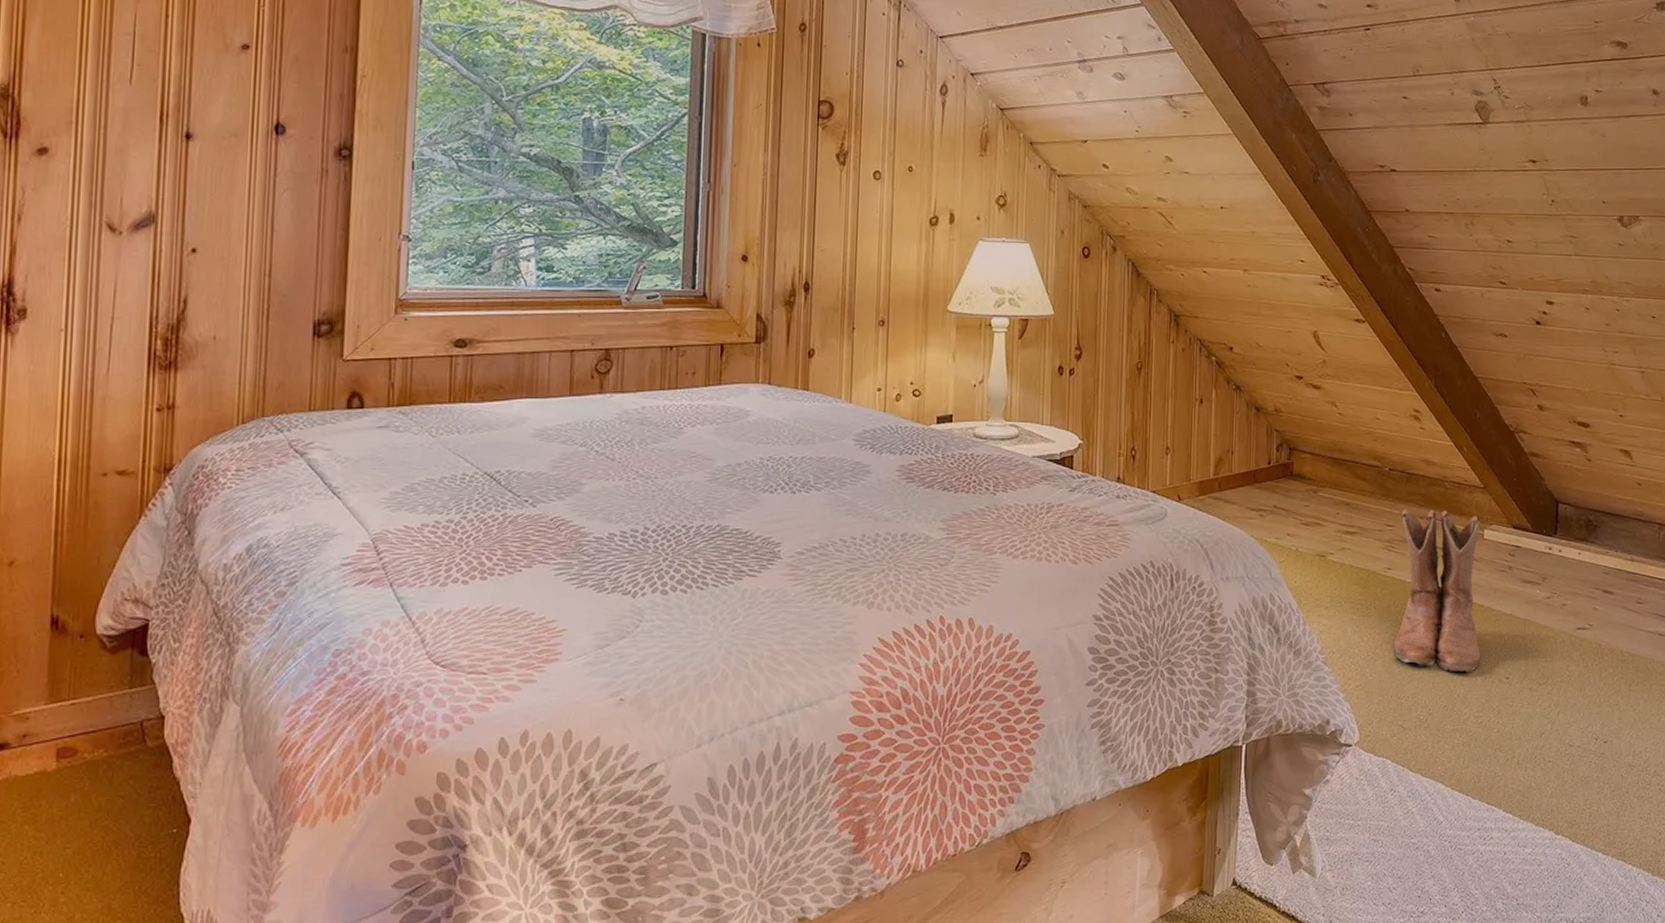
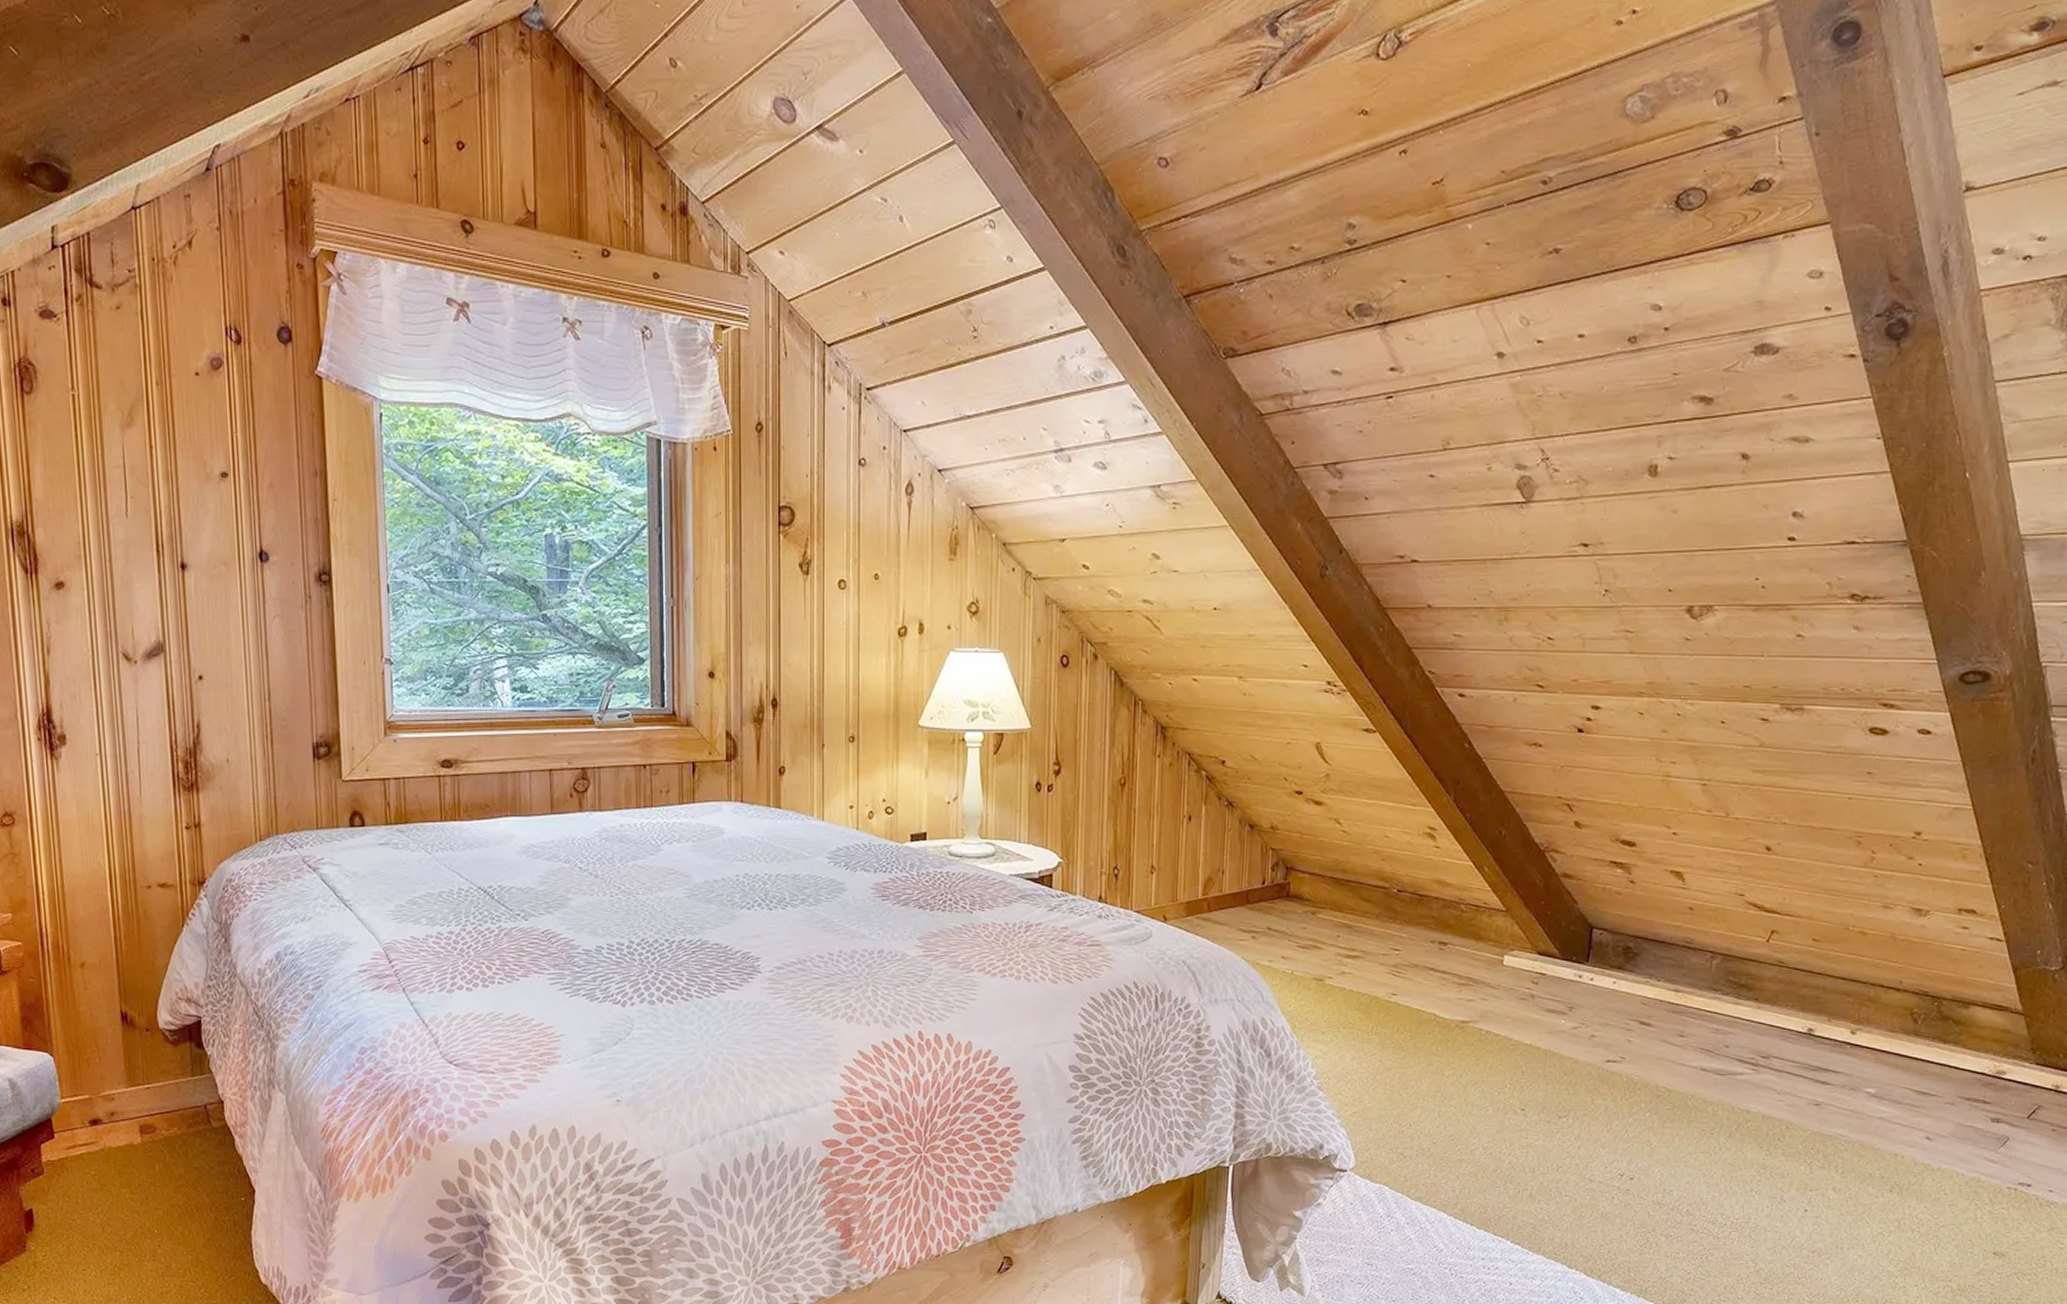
boots: present [1393,509,1481,674] -> none [1395,932,1501,1104]

